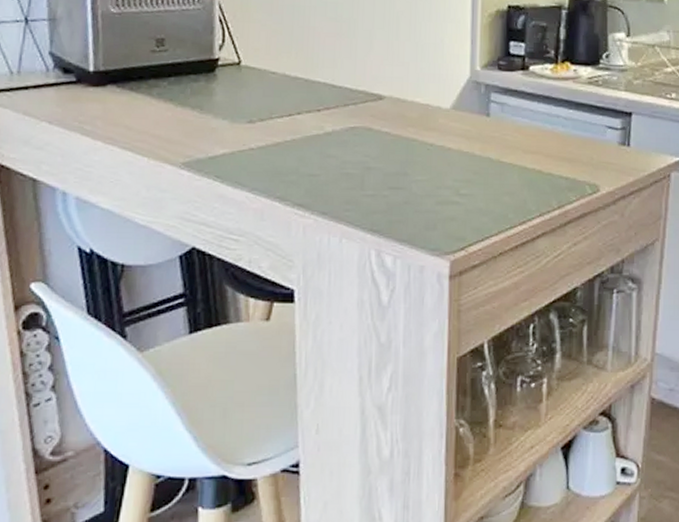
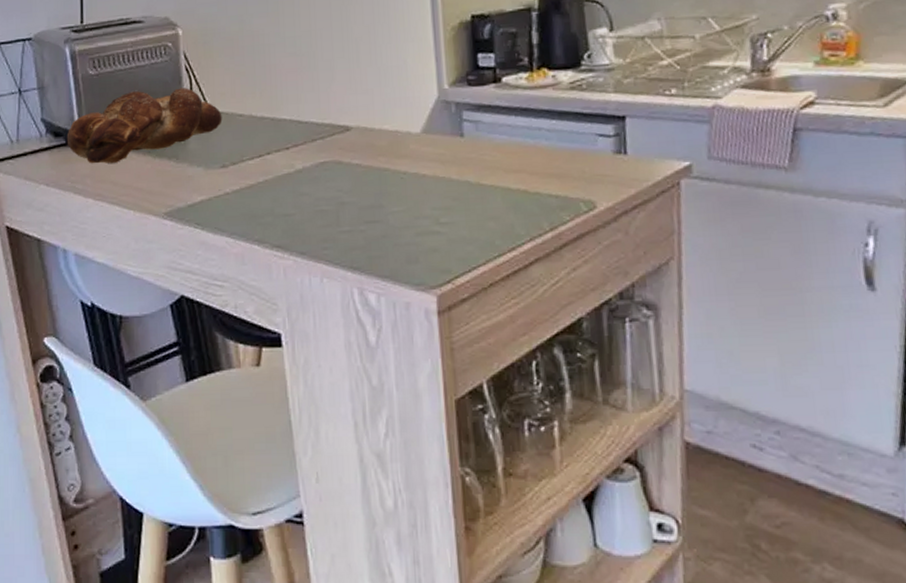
bread loaf: none [77,36,254,108] -> present [66,87,223,164]

